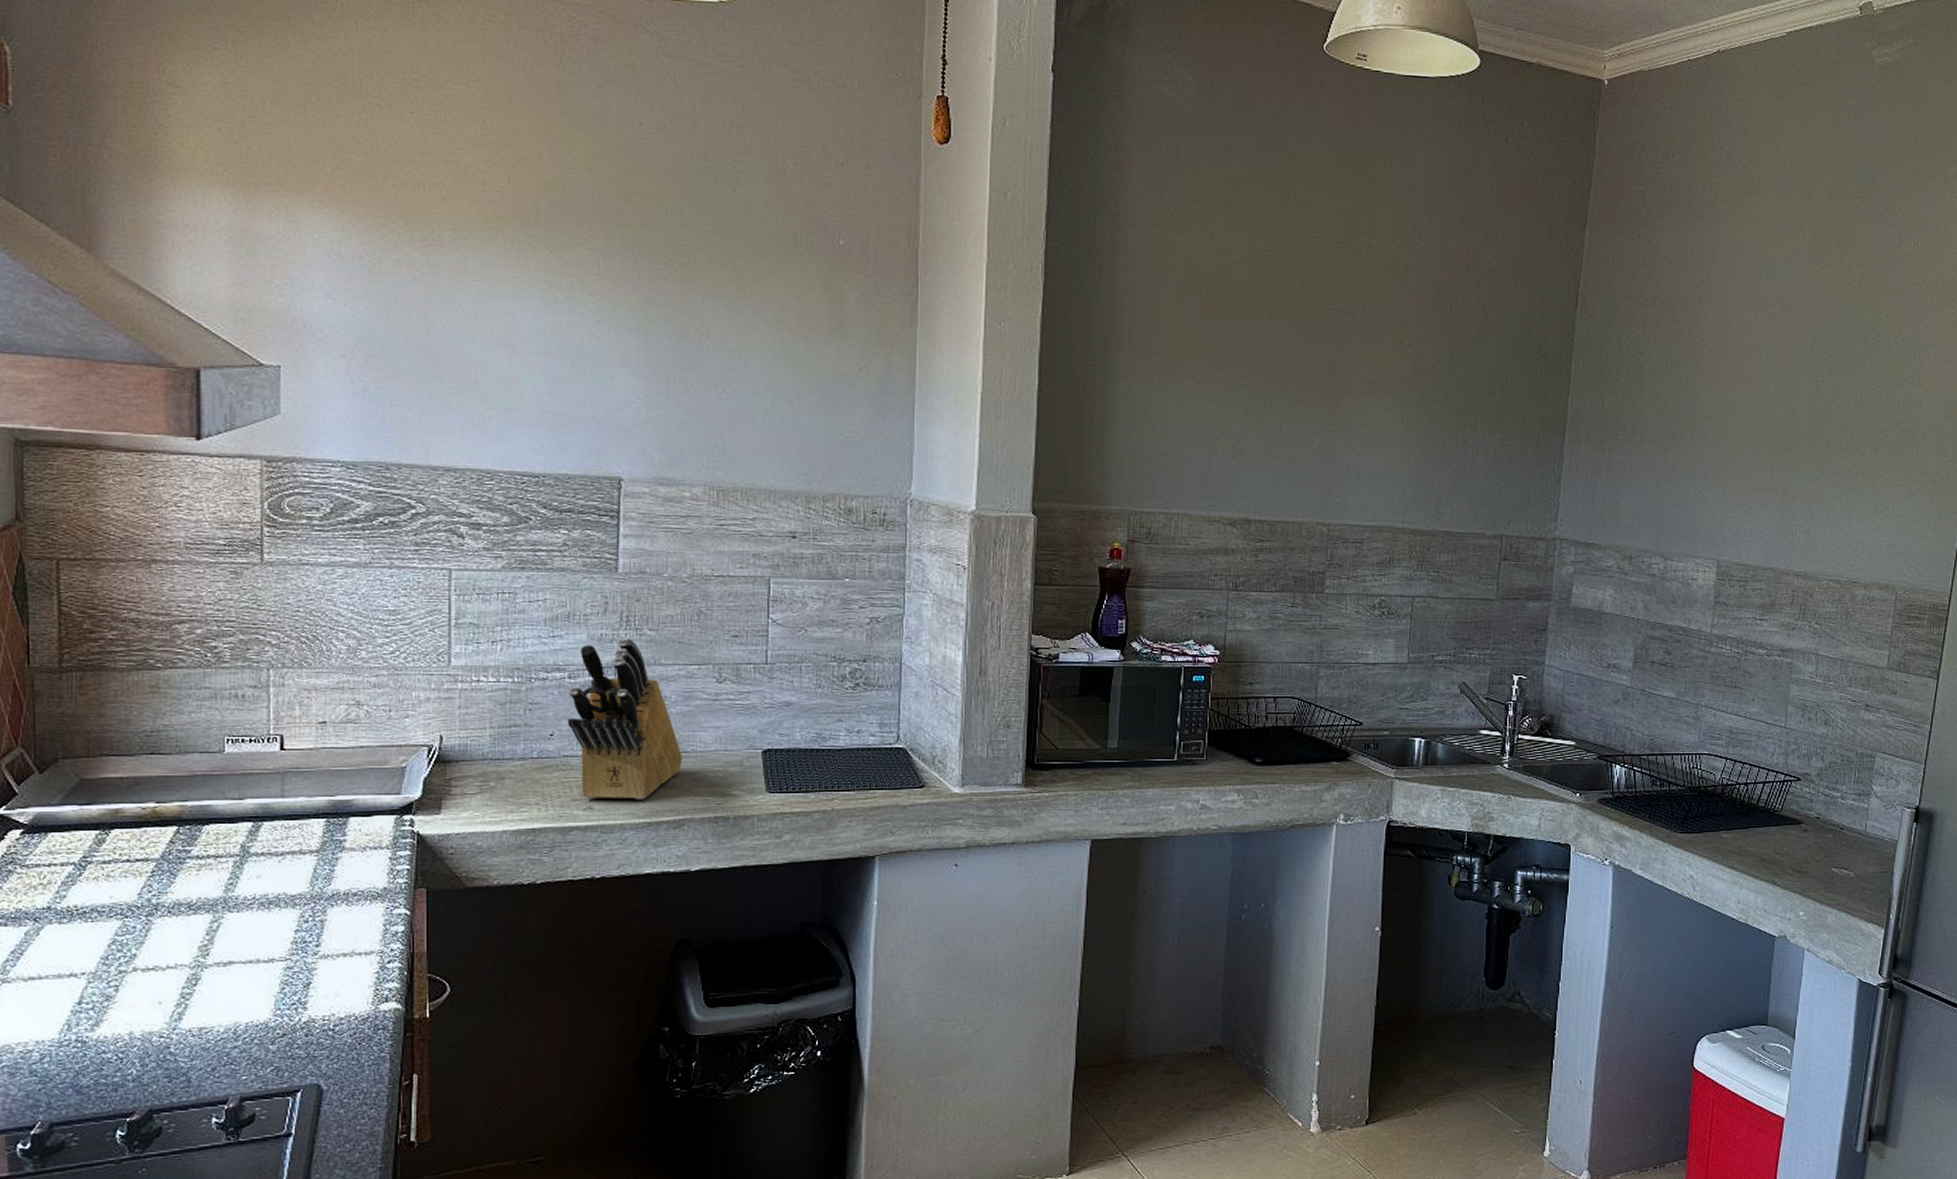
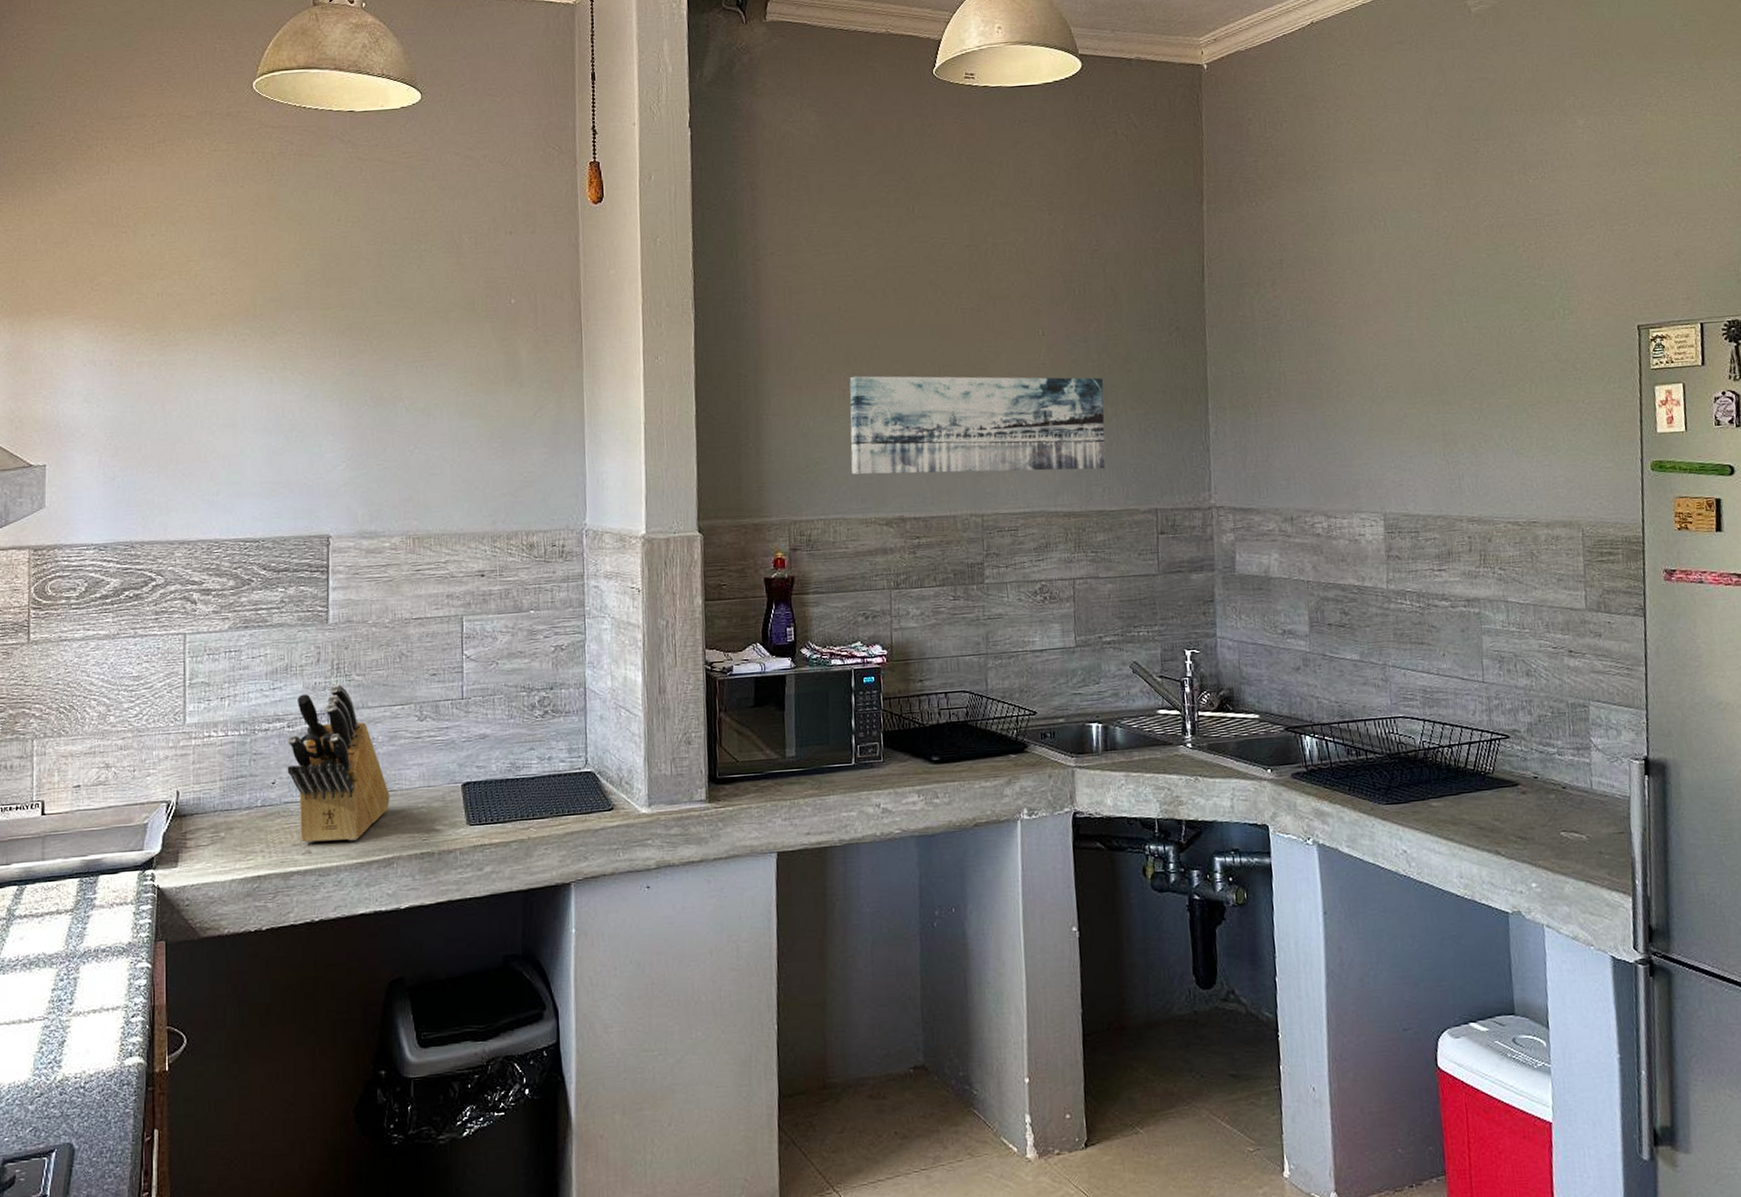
wall art: none [1198,367,1464,490] -> present [849,375,1106,475]

